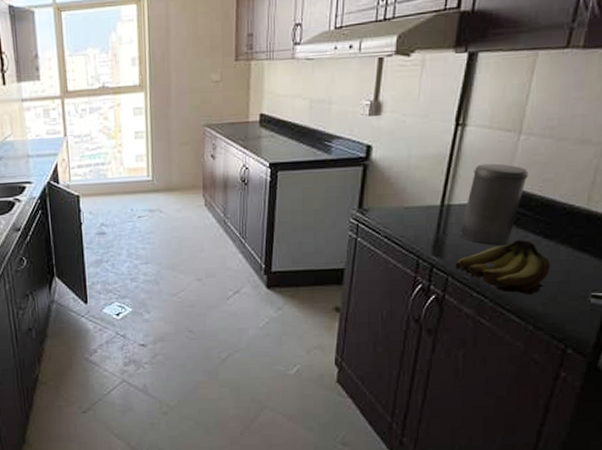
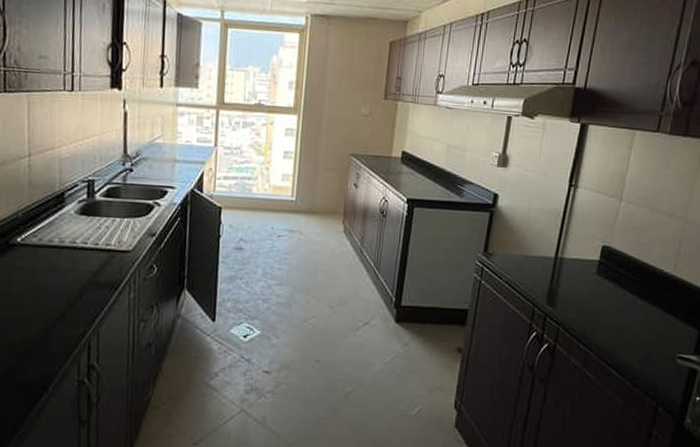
fruit: present [454,240,551,295] -> none [564,298,645,352]
canister: present [458,163,528,246] -> none [569,224,627,301]

